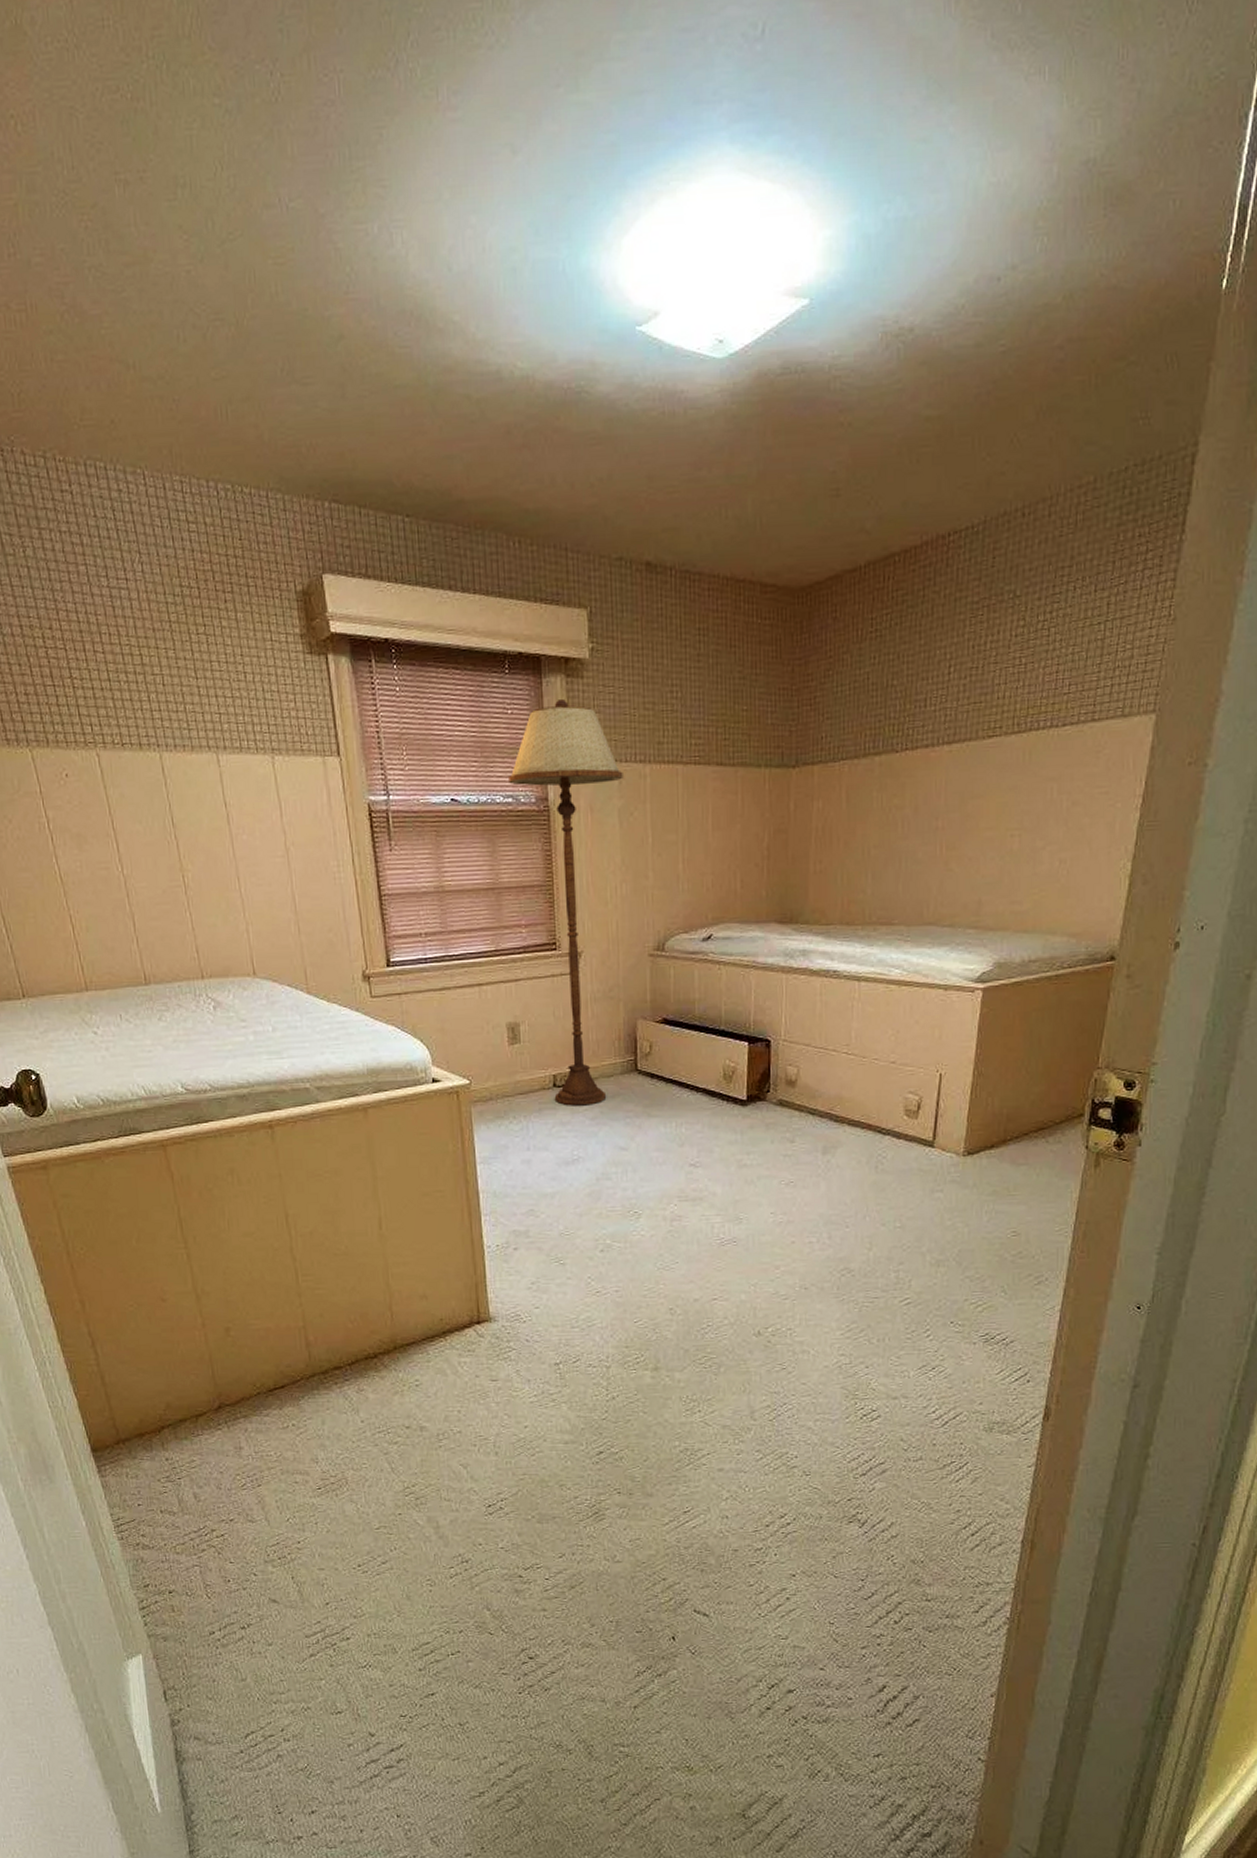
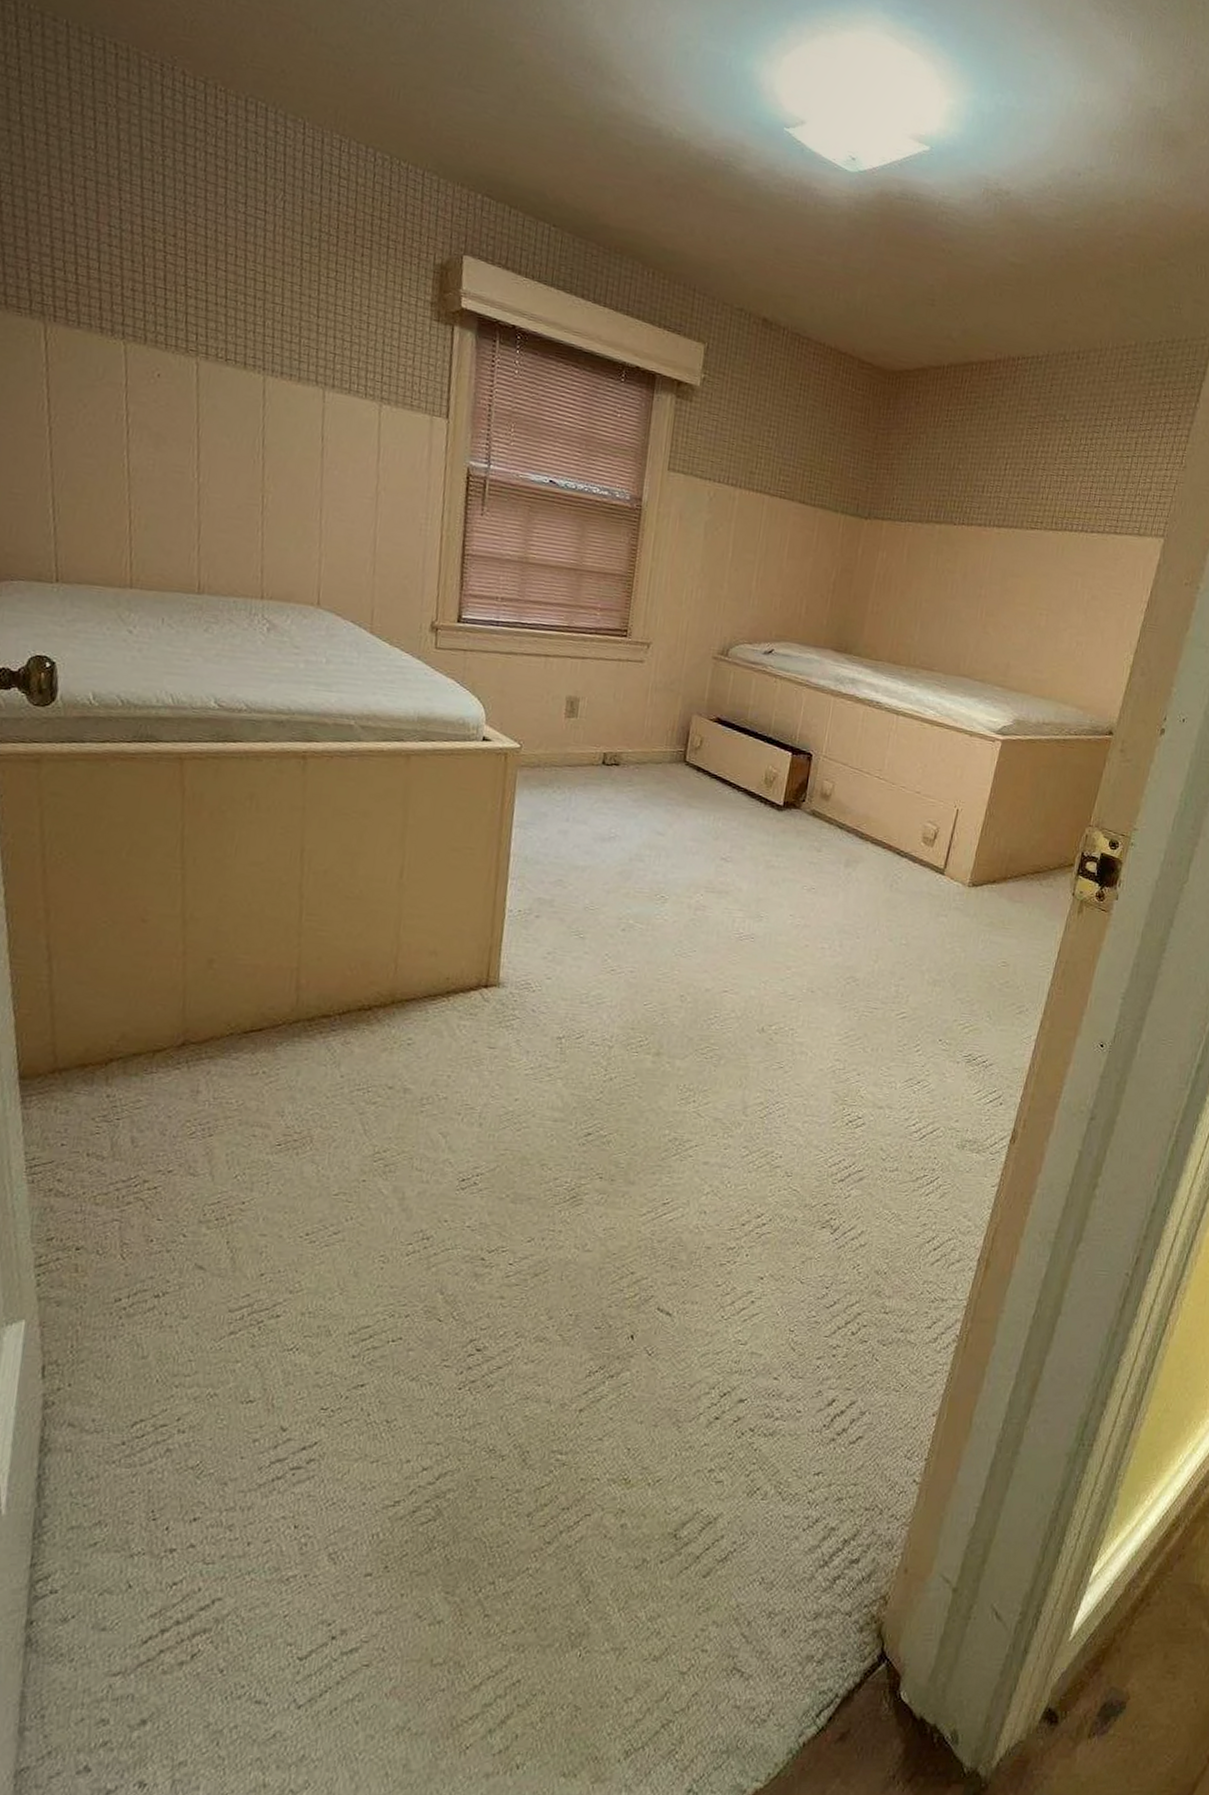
floor lamp: present [508,699,623,1106] -> none [601,415,715,787]

